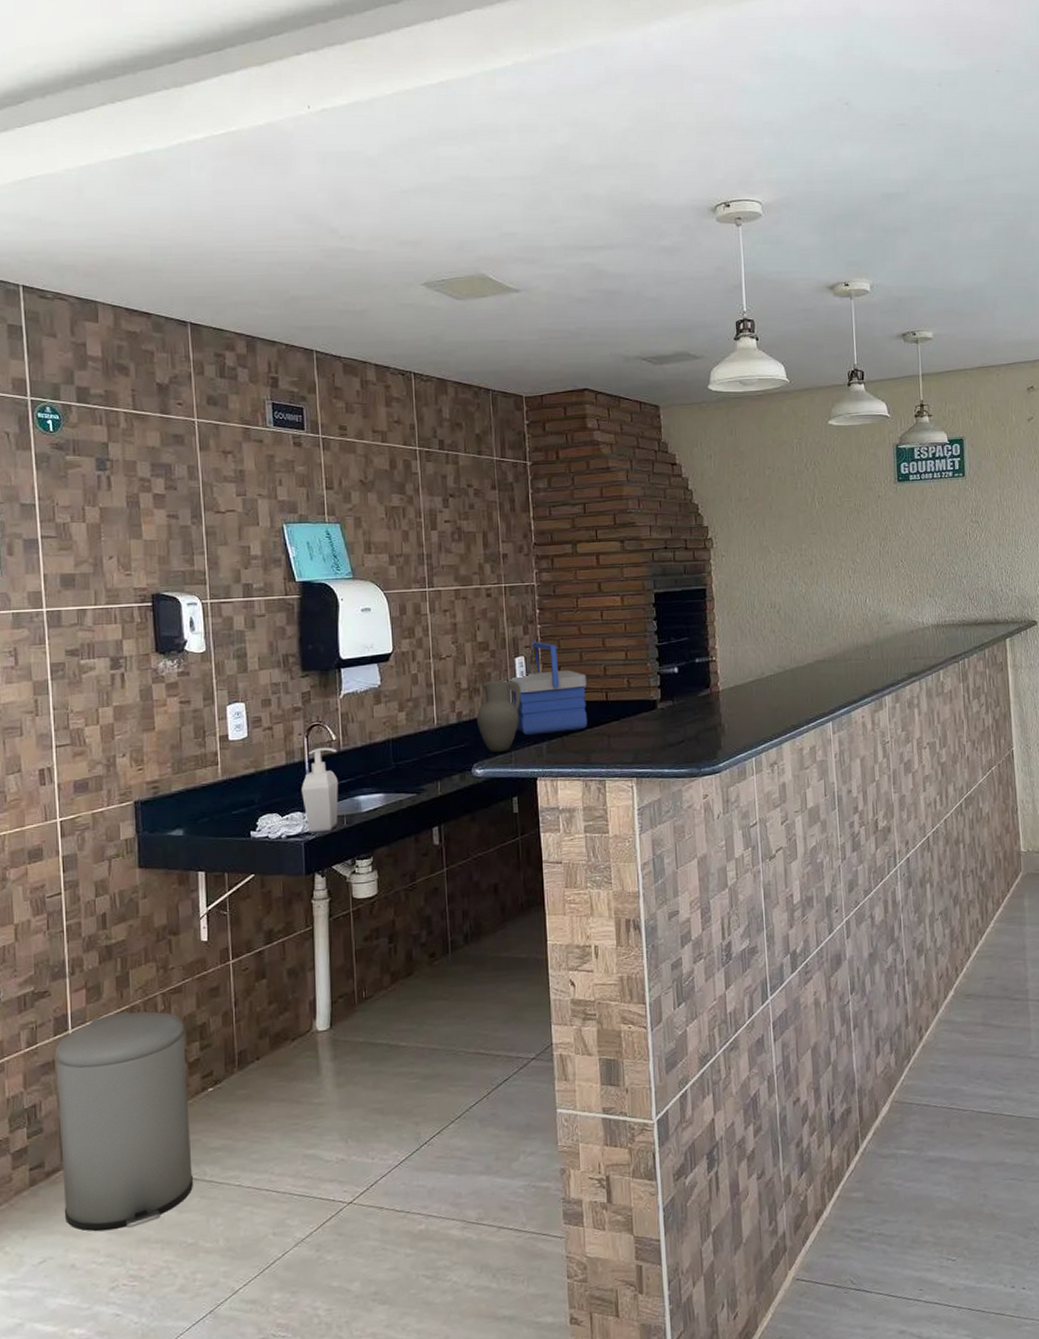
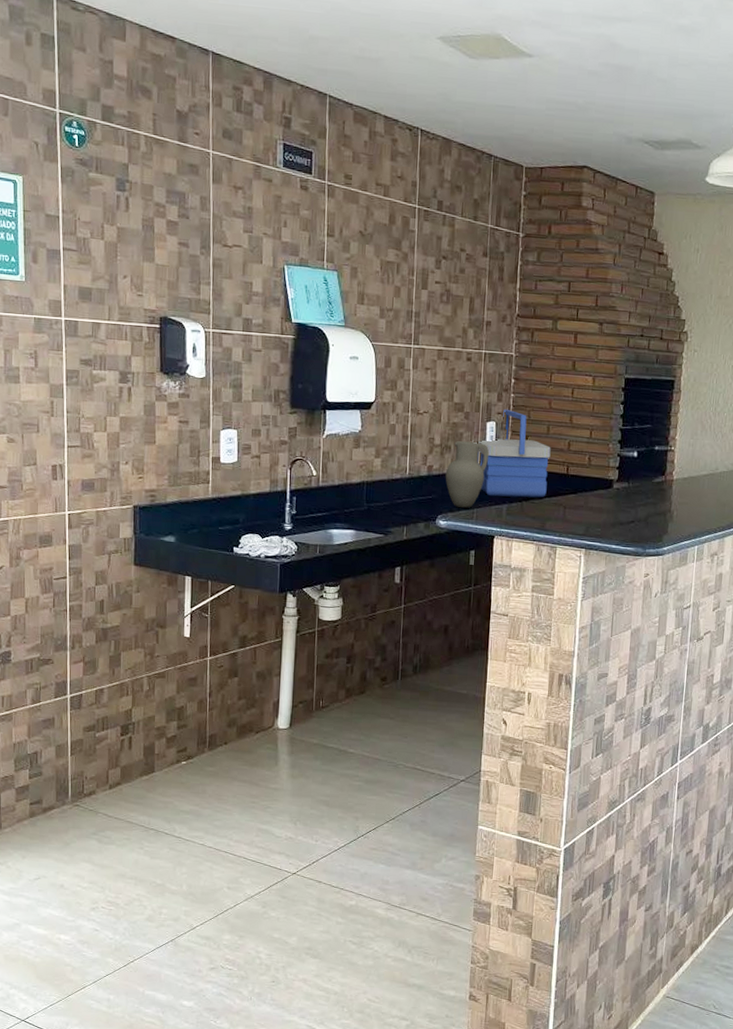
pedal bin: present [54,1011,193,1231] -> none [54,686,165,864]
soap bottle: present [301,747,339,833] -> none [281,480,316,558]

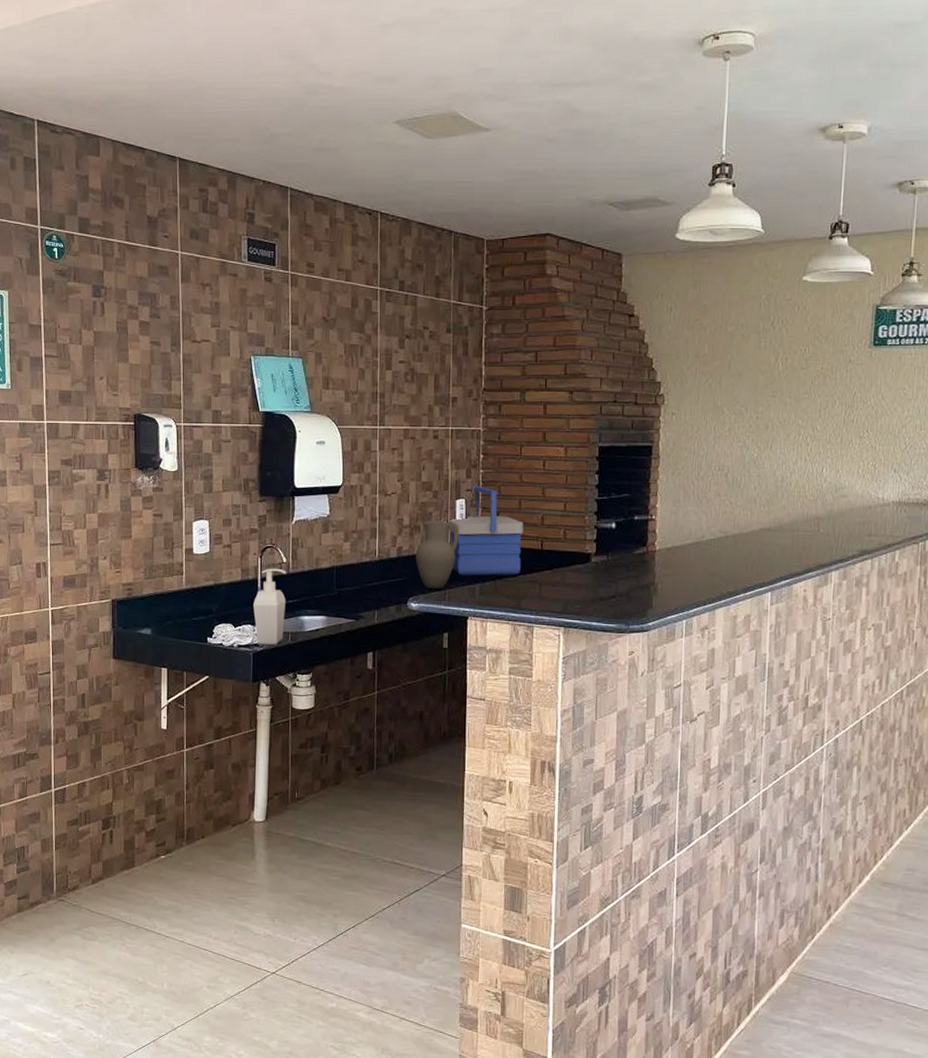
soap bottle: none [281,480,316,558] -> present [252,568,286,646]

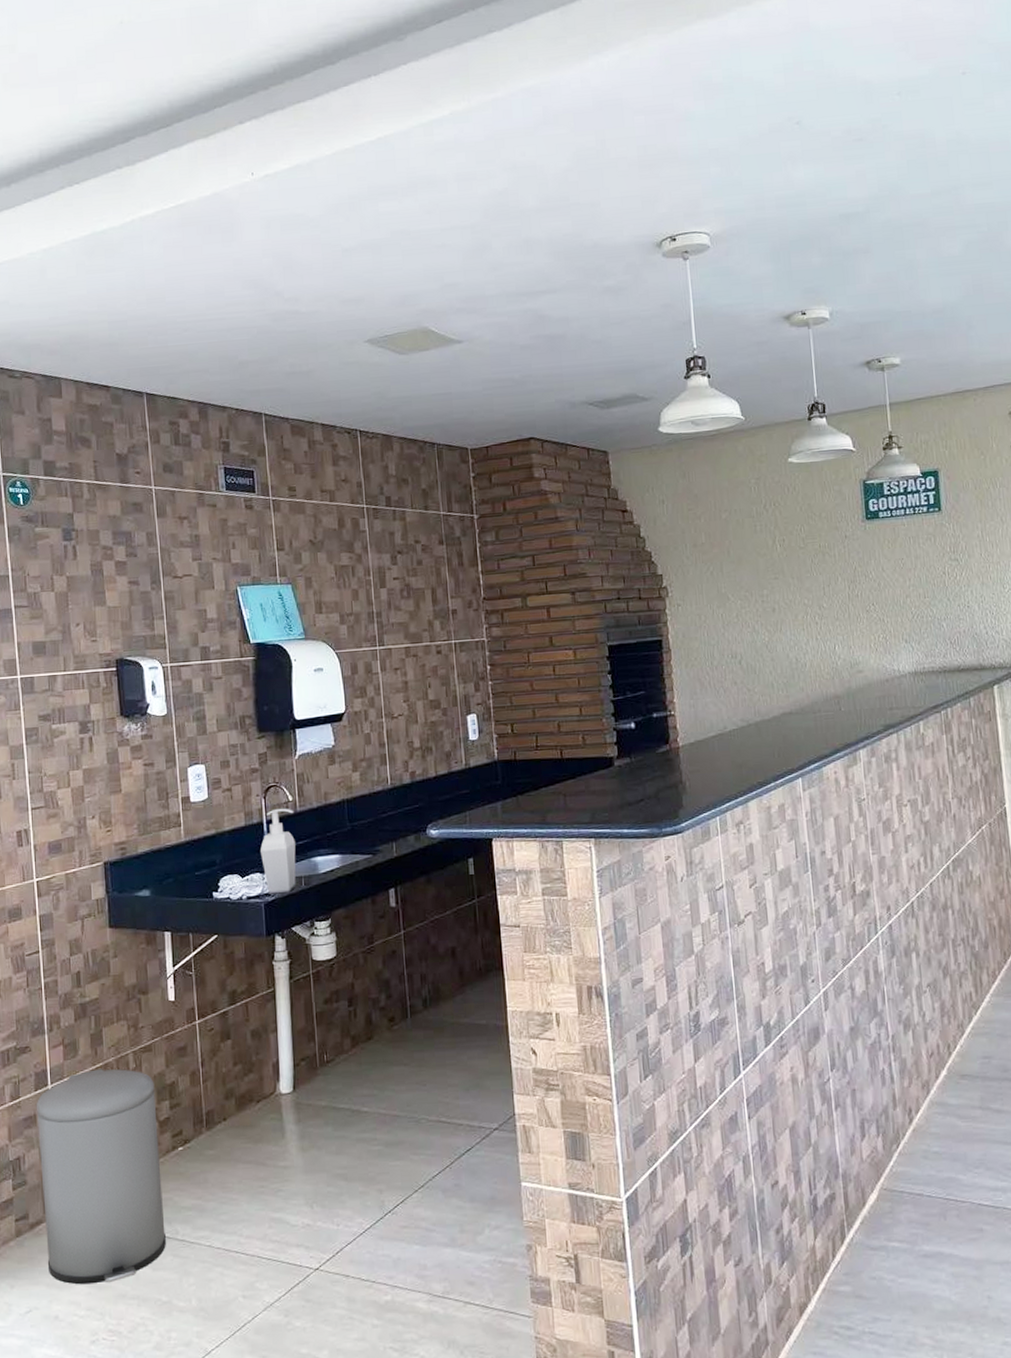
pedal bin: none [40,780,145,961] -> present [36,1069,166,1284]
pitcher: present [415,521,459,590] -> none [429,739,474,813]
cooler: present [442,485,524,577] -> none [454,698,542,796]

